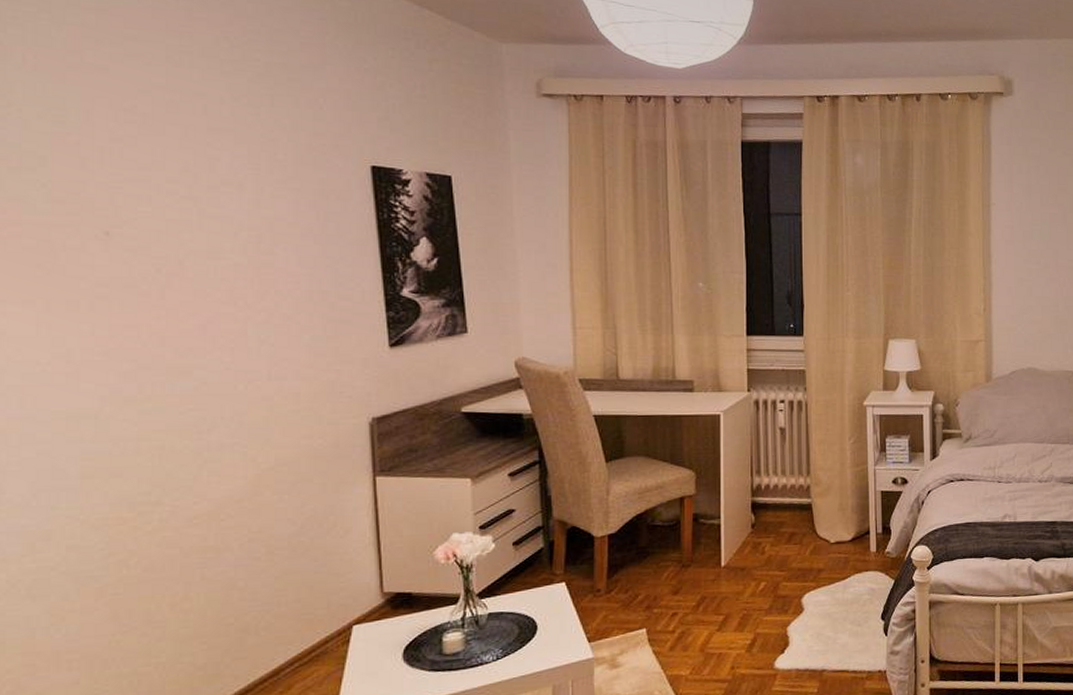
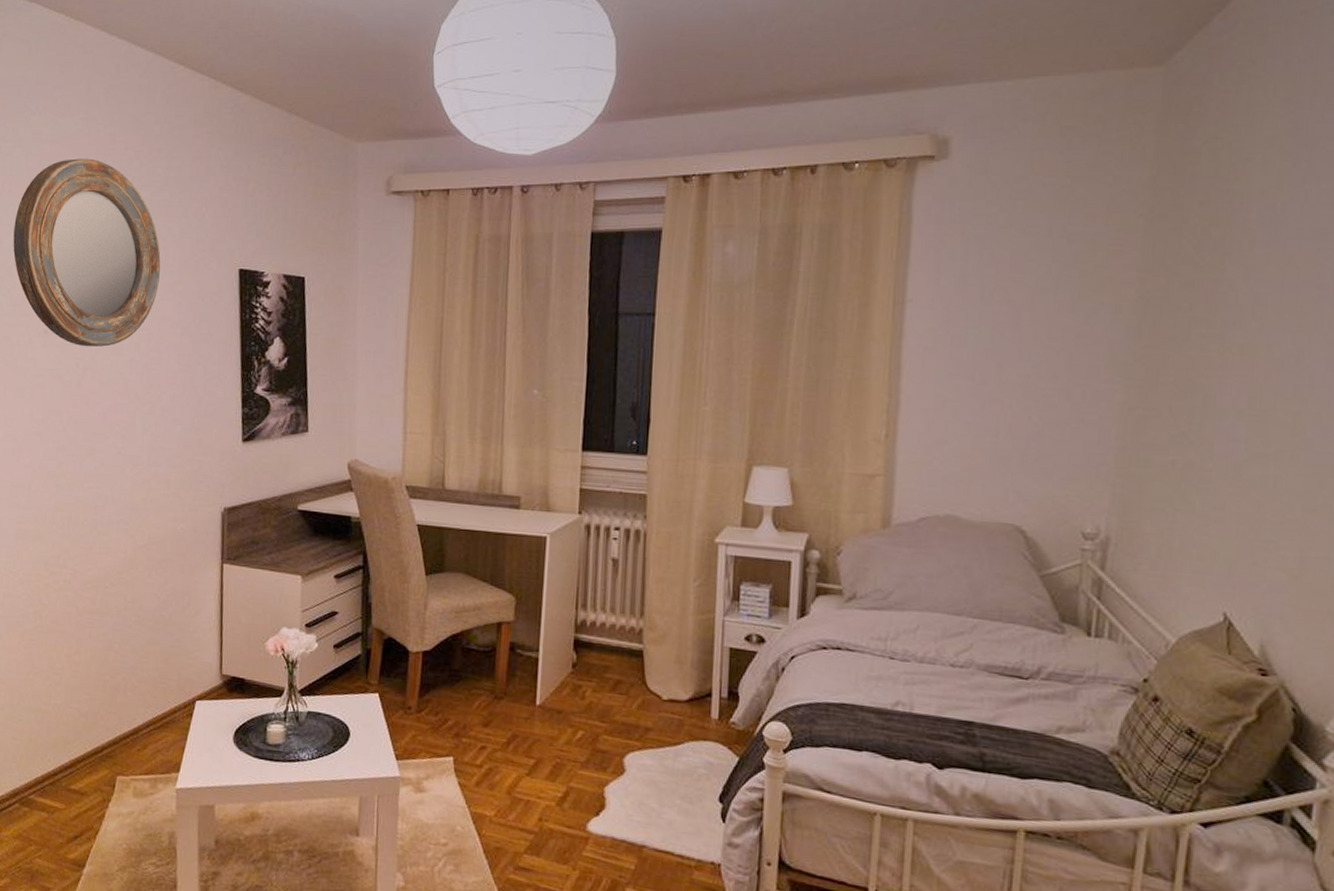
home mirror: none [46,33,267,251] -> present [13,158,161,347]

